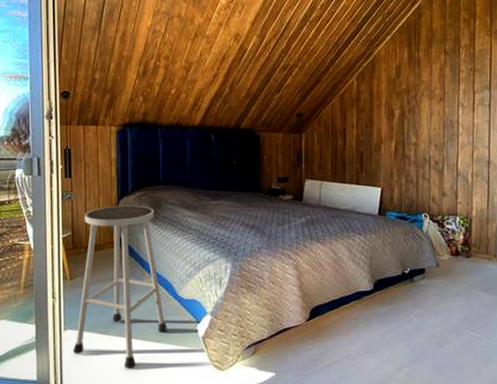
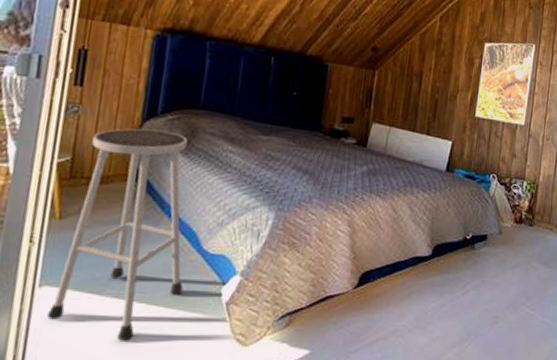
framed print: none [400,88,455,166] -> present [475,42,535,126]

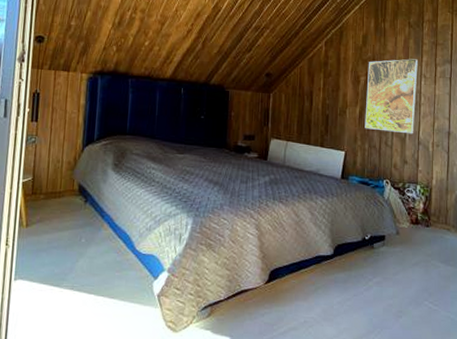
stool: present [47,128,187,341] -> none [22,153,123,325]

